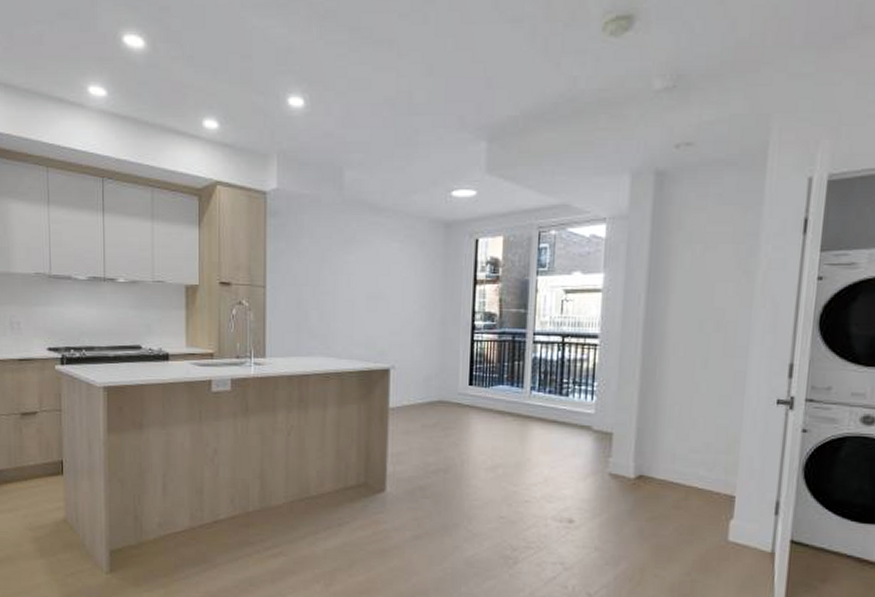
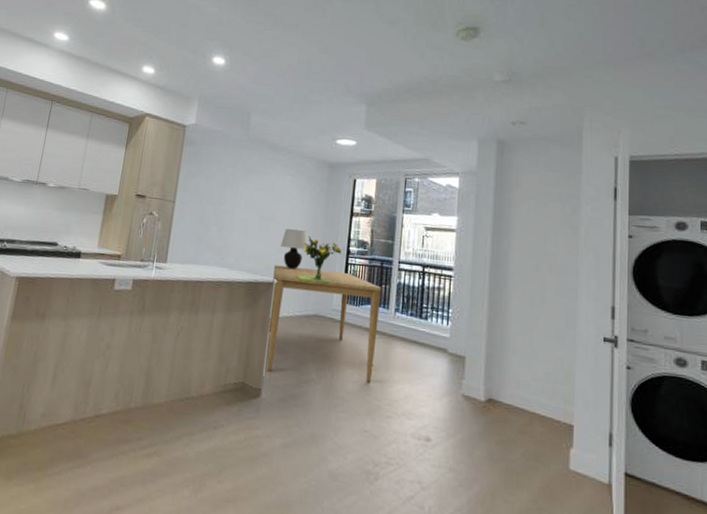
dining table: none [387,349,515,467] -> present [266,265,382,382]
table lamp: none [393,305,425,353] -> present [280,229,308,270]
bouquet: none [414,312,465,365] -> present [296,235,342,283]

